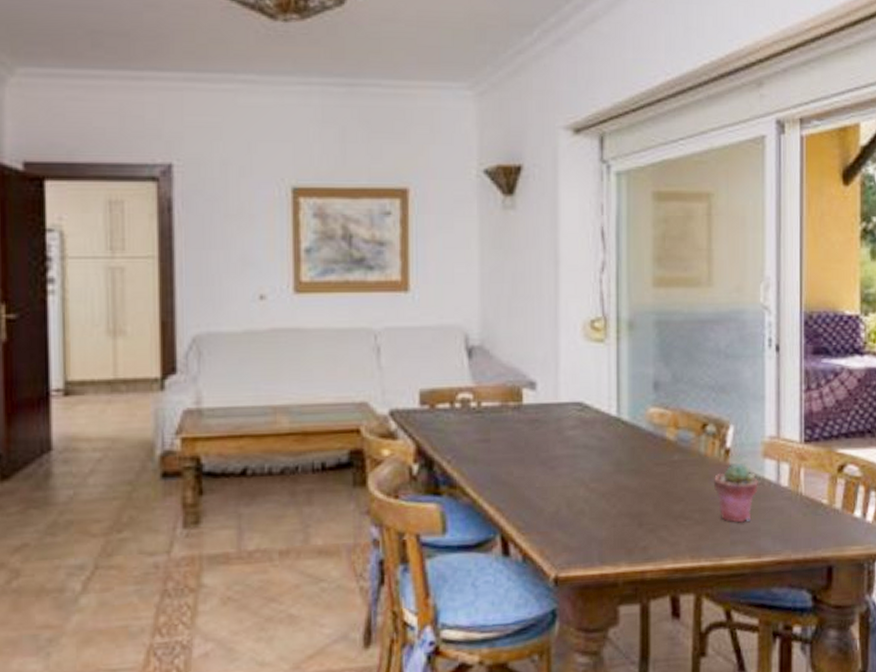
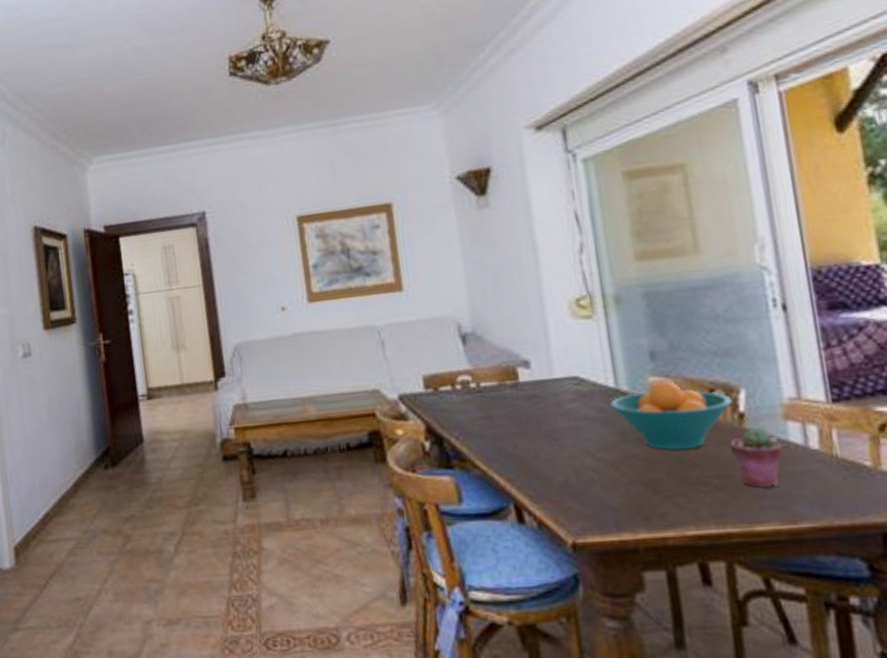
fruit bowl: none [609,412,722,484] -> present [609,380,733,451]

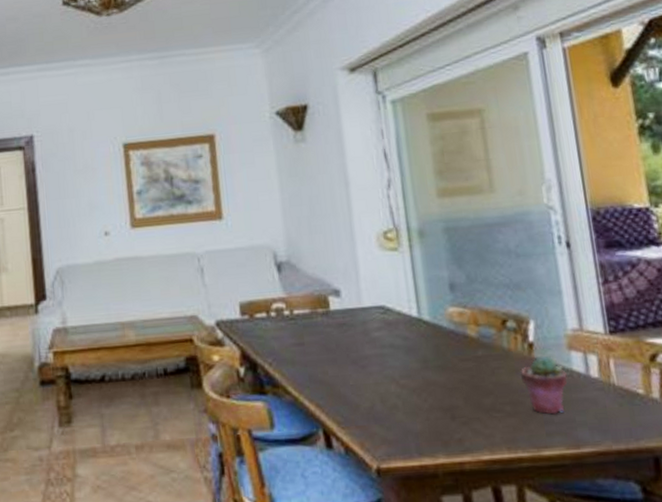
fruit bowl: present [609,380,733,451] -> none [412,311,523,378]

